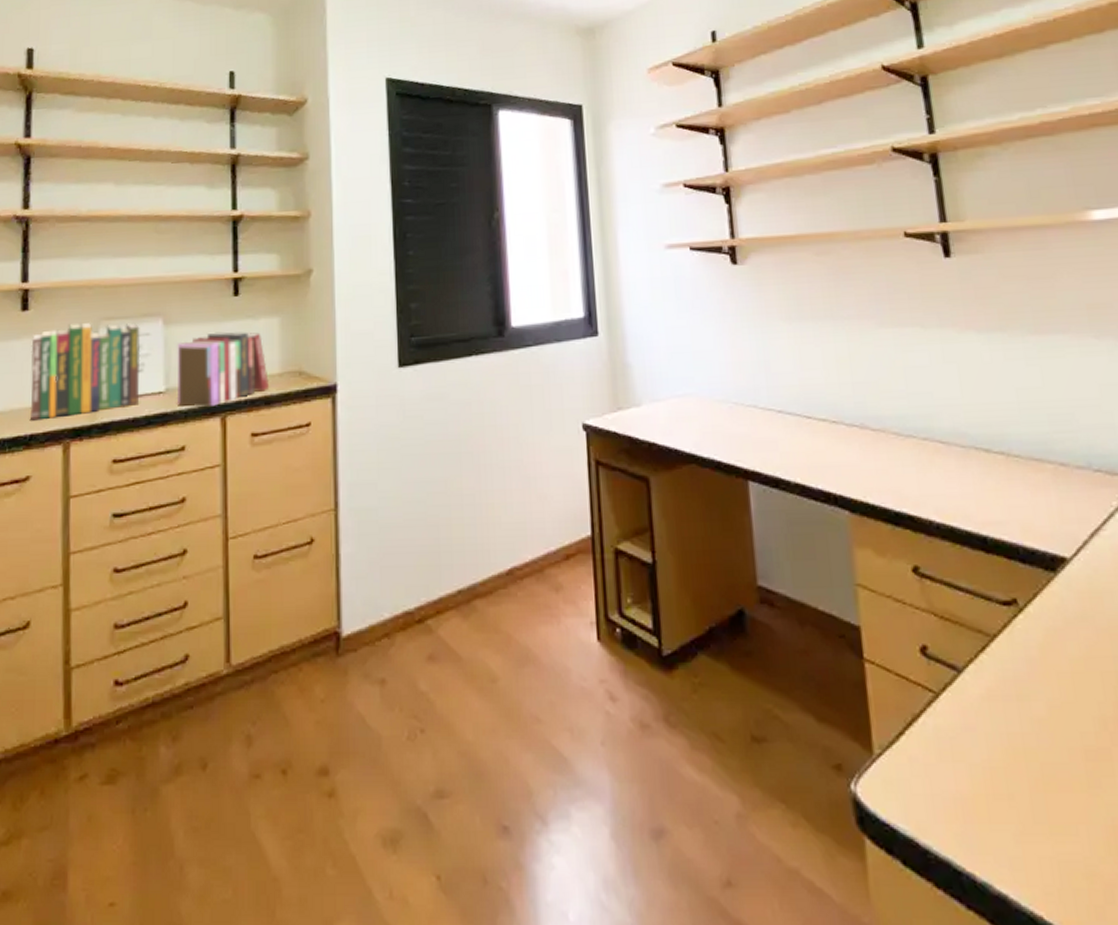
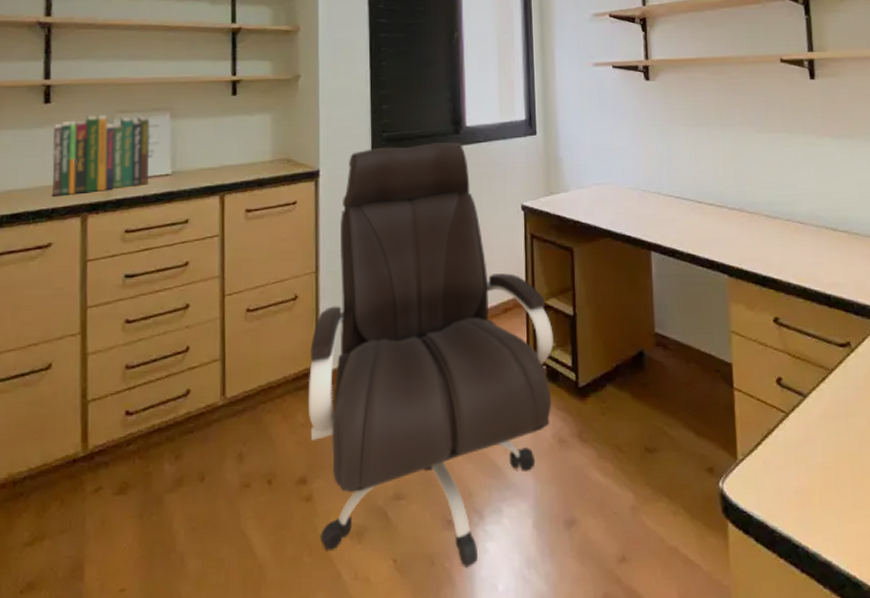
books: present [176,331,270,409] -> none [181,125,263,188]
office chair: none [328,347,630,889] -> present [308,142,554,568]

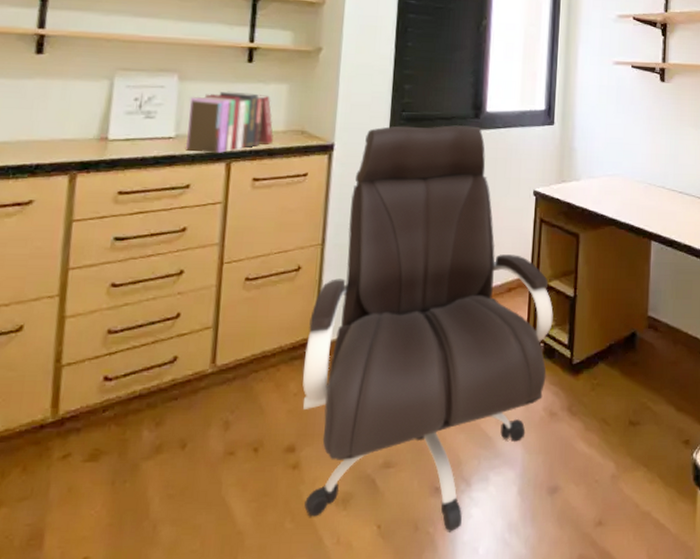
books: present [51,115,150,197] -> none [36,70,155,153]
books: none [181,125,263,188] -> present [185,91,274,154]

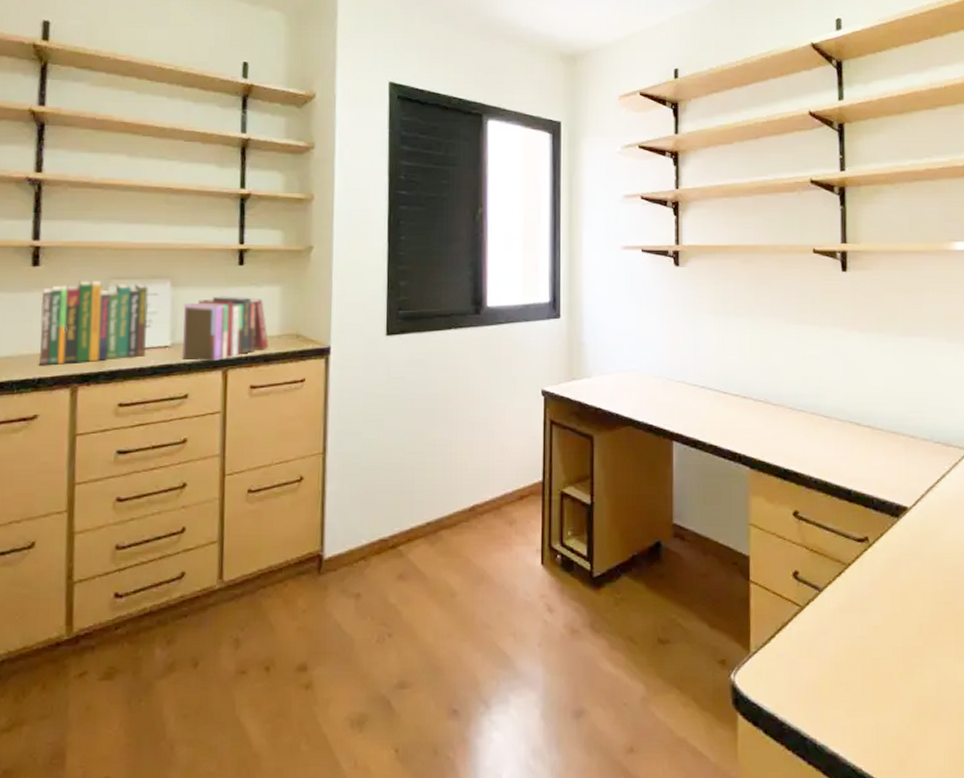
books: none [36,70,155,153] -> present [38,281,149,366]
office chair: present [302,125,553,532] -> none [310,323,569,757]

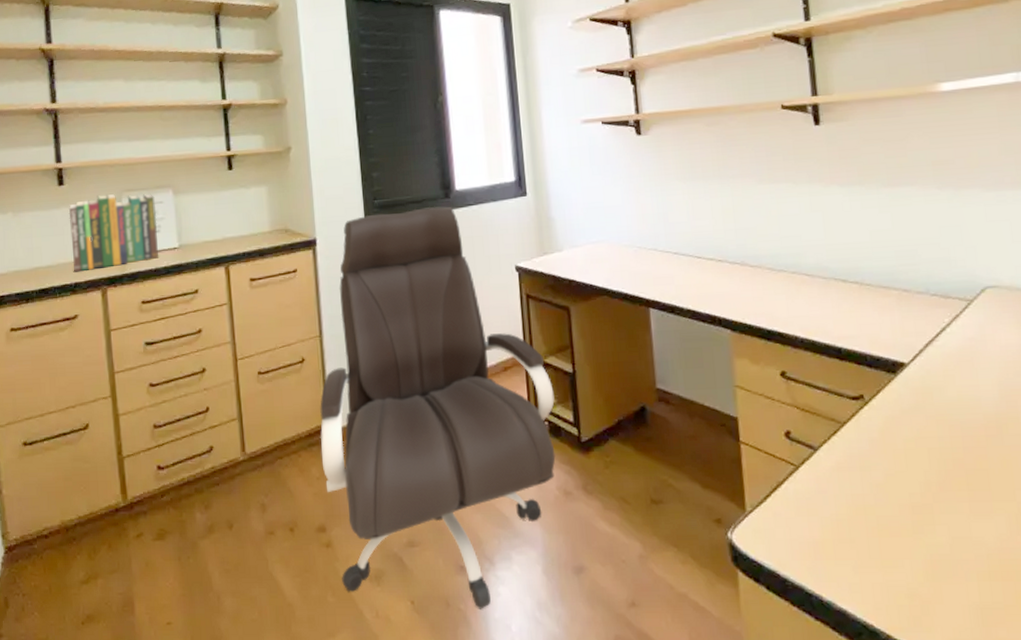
books: present [181,296,269,362] -> none [185,198,263,260]
office chair: none [310,323,569,757] -> present [320,206,556,609]

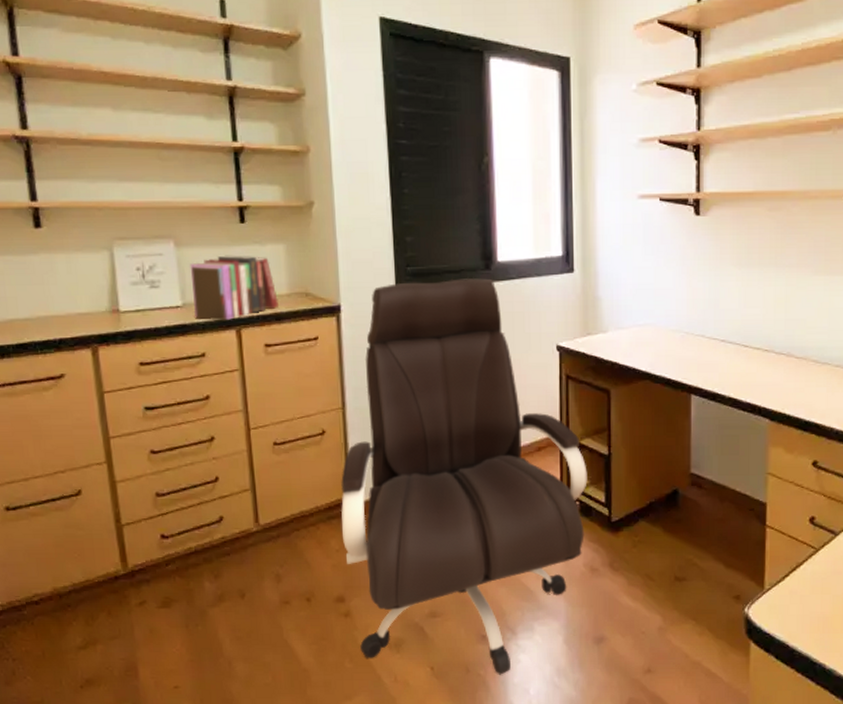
books: present [68,194,158,272] -> none [48,242,158,327]
books: none [185,198,263,260] -> present [189,255,280,321]

